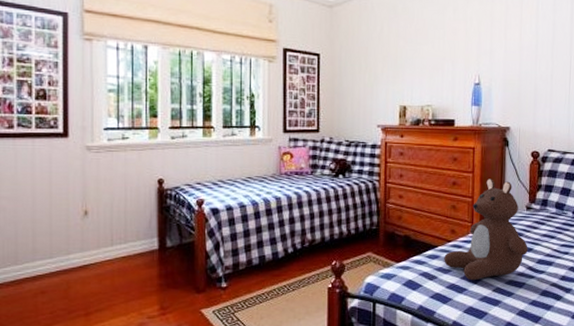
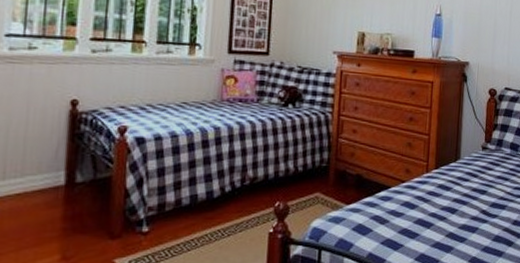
teddy bear: present [444,179,528,281] -> none [397,115,482,225]

